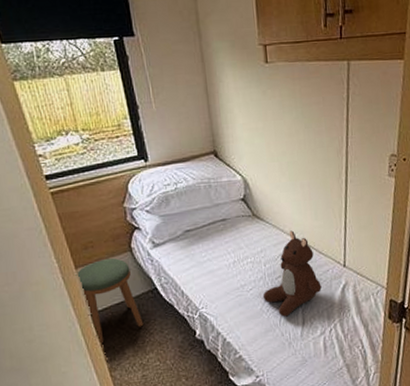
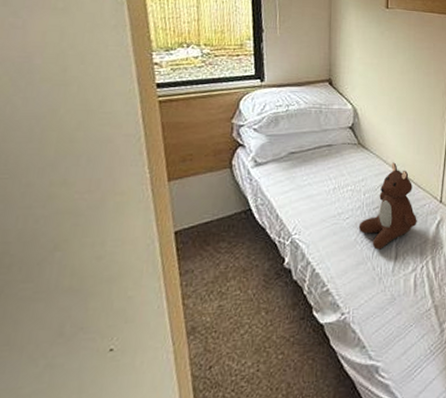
stool: present [75,258,144,344] -> none [167,174,231,266]

